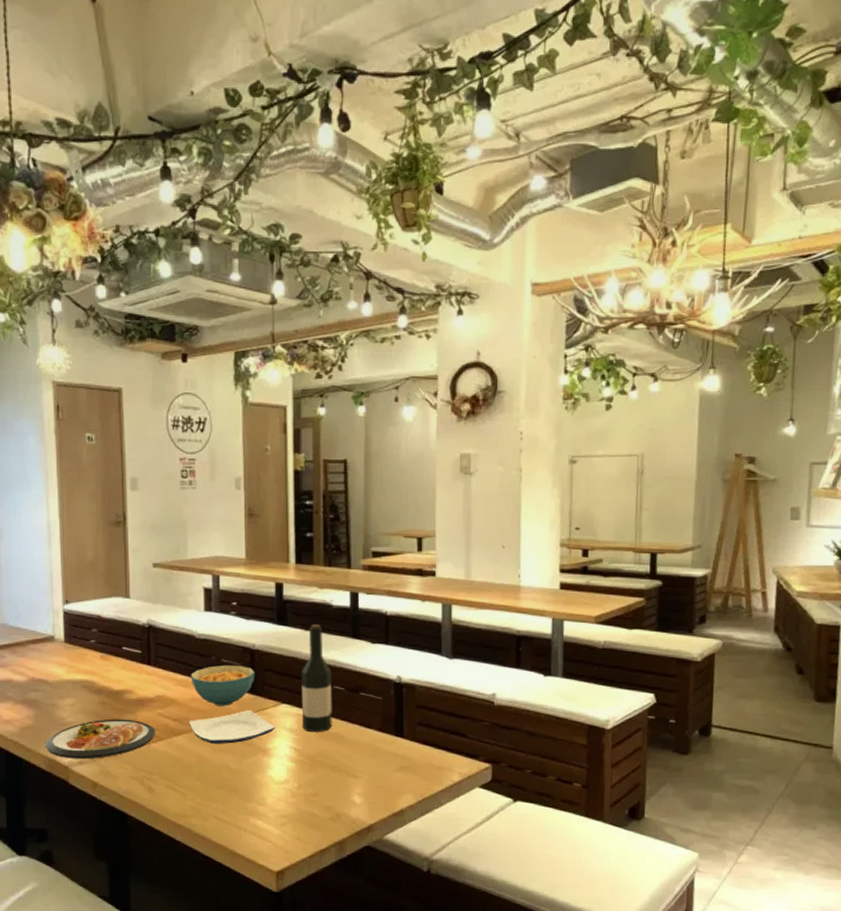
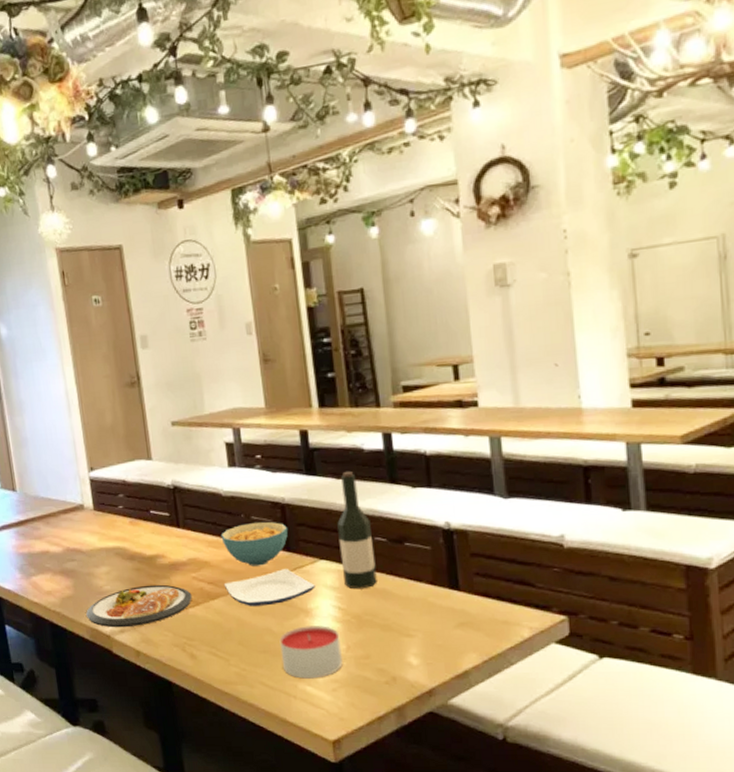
candle: none [236,764,294,814] -> present [279,626,344,679]

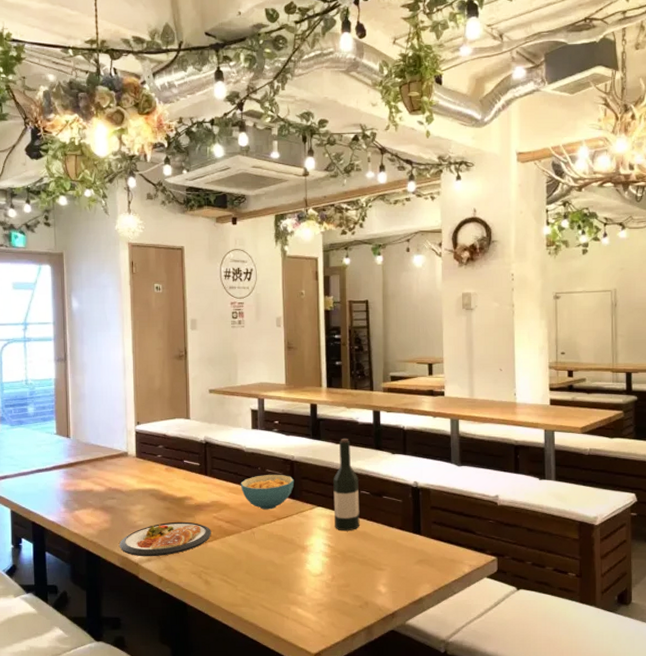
plate: present [223,569,315,606] -> none [238,513,312,542]
candle: present [279,626,344,679] -> none [279,559,329,603]

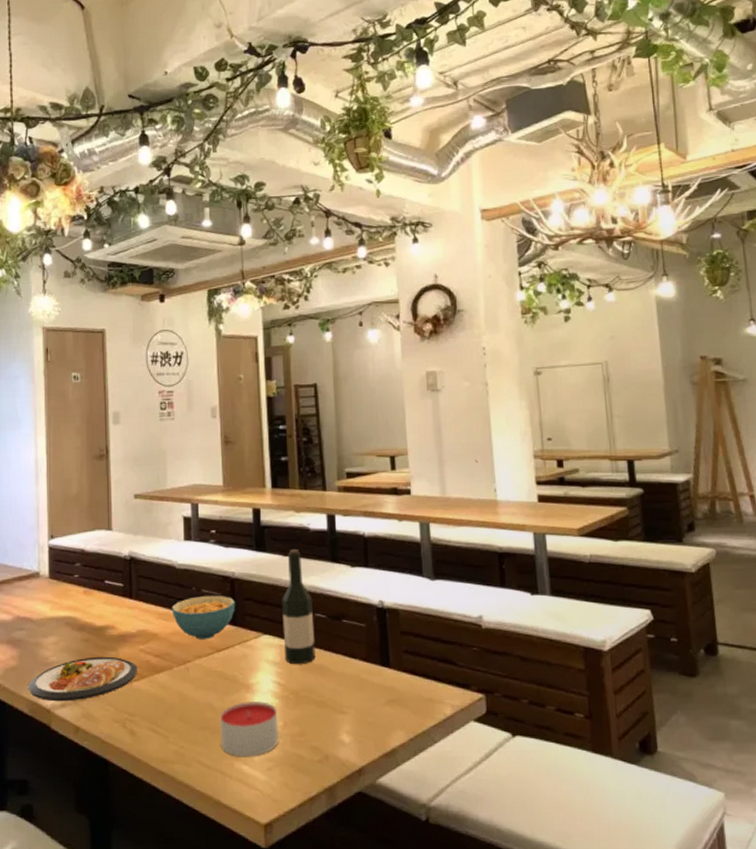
candle: none [279,559,329,603] -> present [220,701,280,757]

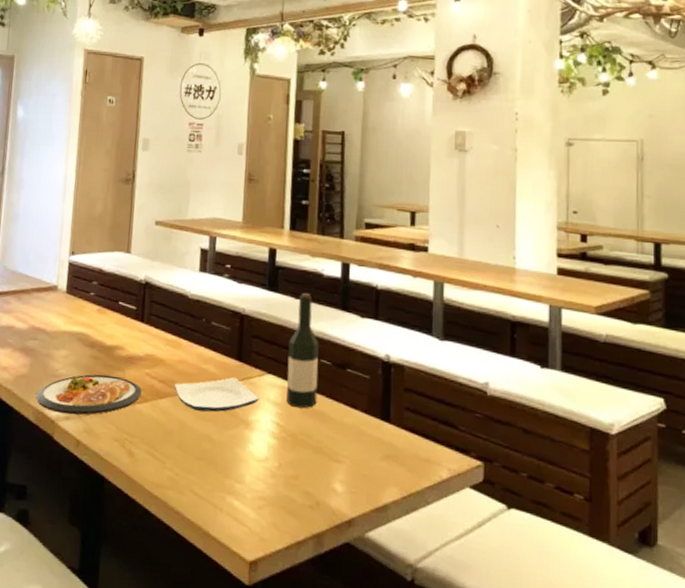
plate: none [170,643,258,681] -> present [174,377,259,412]
cereal bowl: present [171,596,236,640] -> none [180,328,244,372]
candle: present [220,701,280,757] -> none [215,437,274,493]

